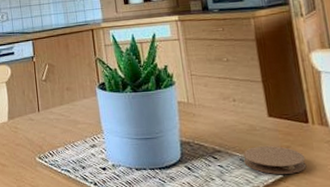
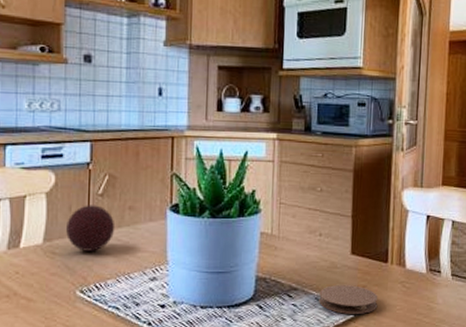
decorative ball: none [23,88,59,126] -> present [66,205,115,251]

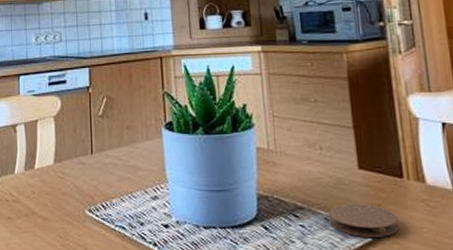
decorative ball: present [66,205,115,251] -> none [73,126,116,171]

